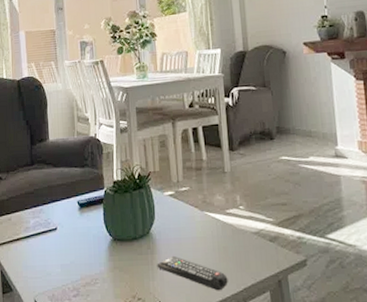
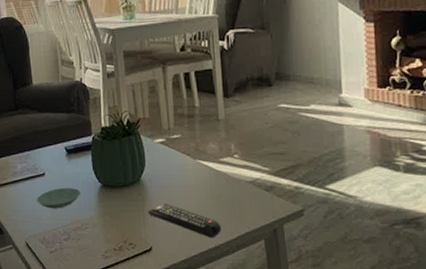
saucer: none [47,242,92,264] -> present [36,188,81,209]

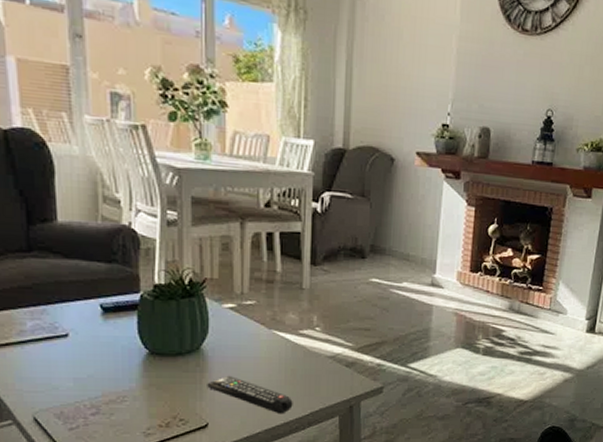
saucer: present [36,188,81,209] -> none [53,353,120,378]

